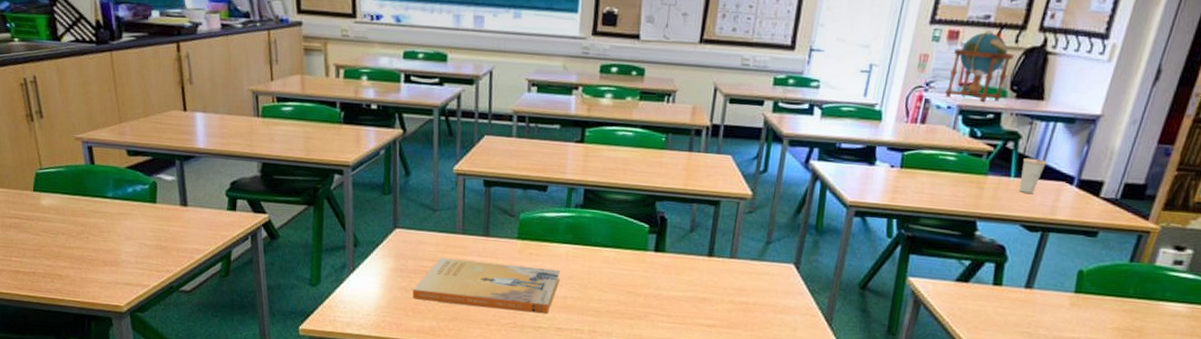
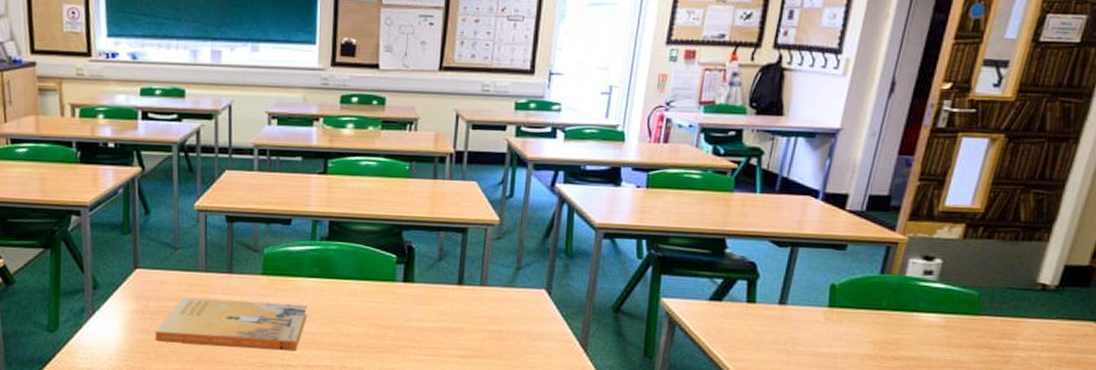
globe: present [945,30,1014,103] -> none [686,48,750,121]
cup: present [1019,157,1047,193] -> none [766,173,792,209]

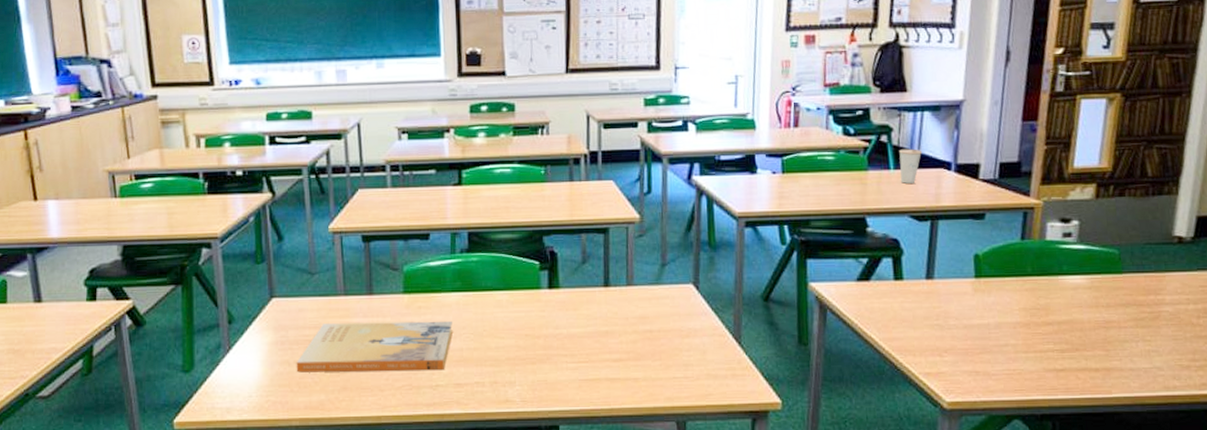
cup: none [766,173,792,209] -> present [899,149,923,184]

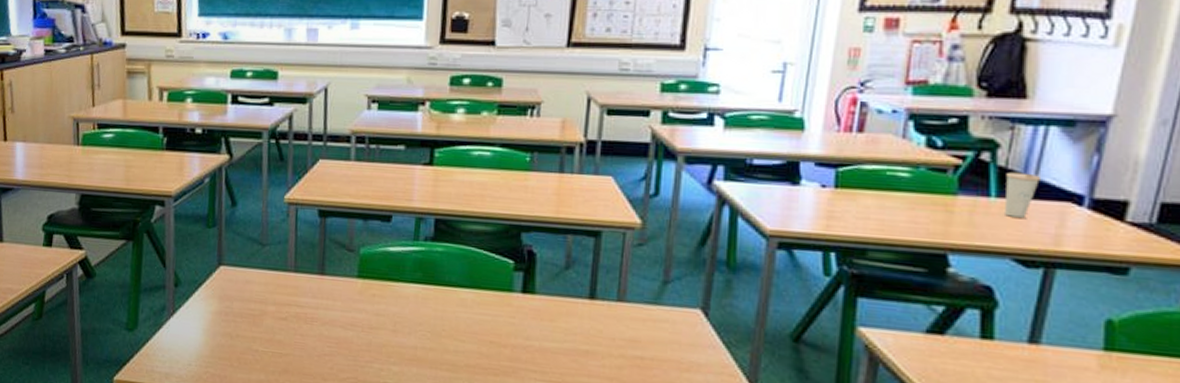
book: present [296,320,454,373] -> none [238,299,409,368]

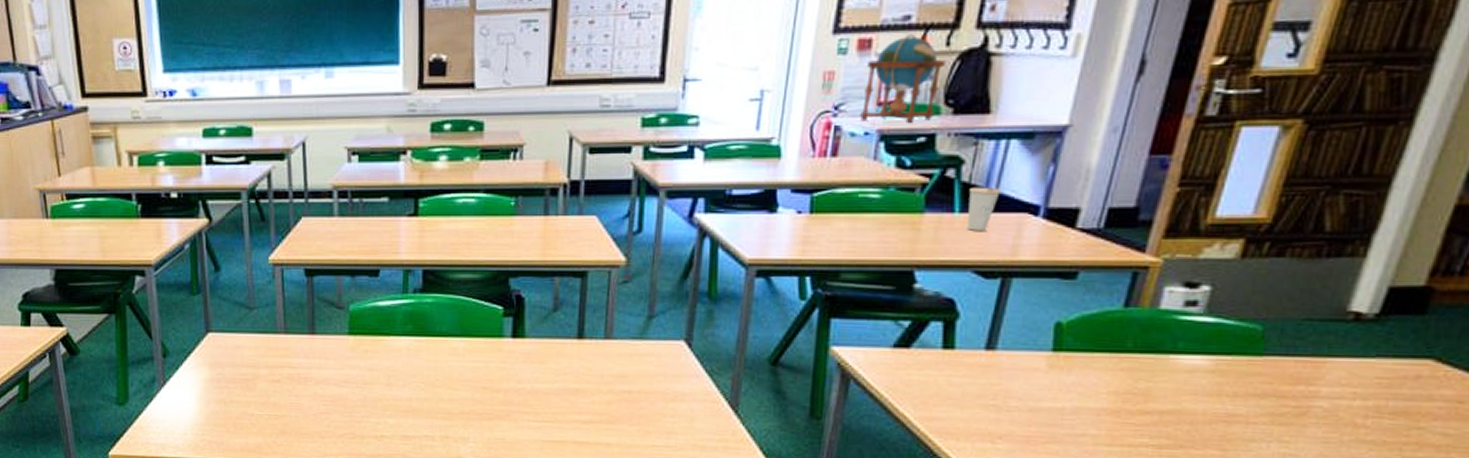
globe: none [888,15,977,105] -> present [860,33,945,124]

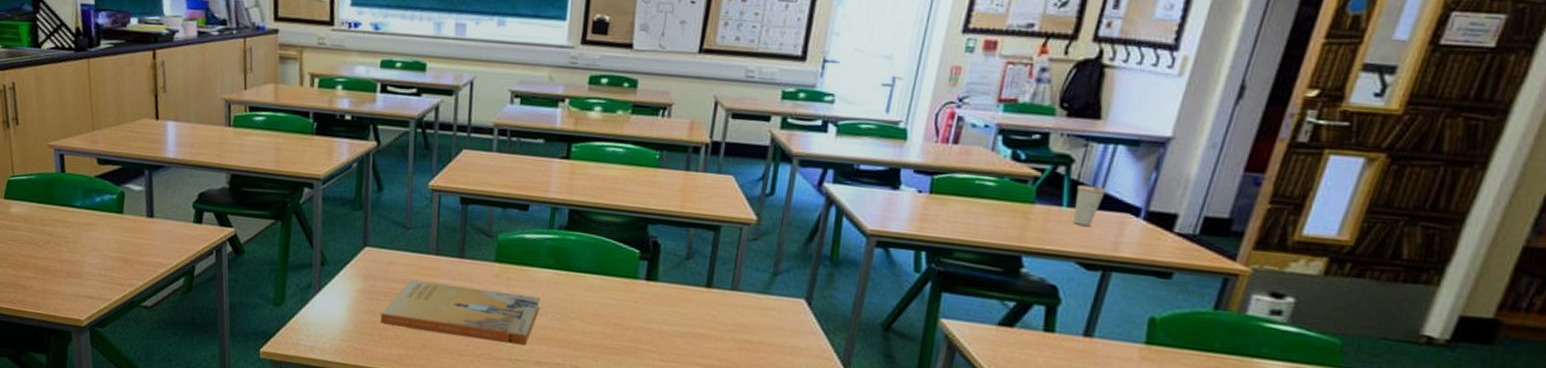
book: none [232,363,403,421] -> present [380,279,541,346]
globe: present [860,33,945,124] -> none [982,40,1063,122]

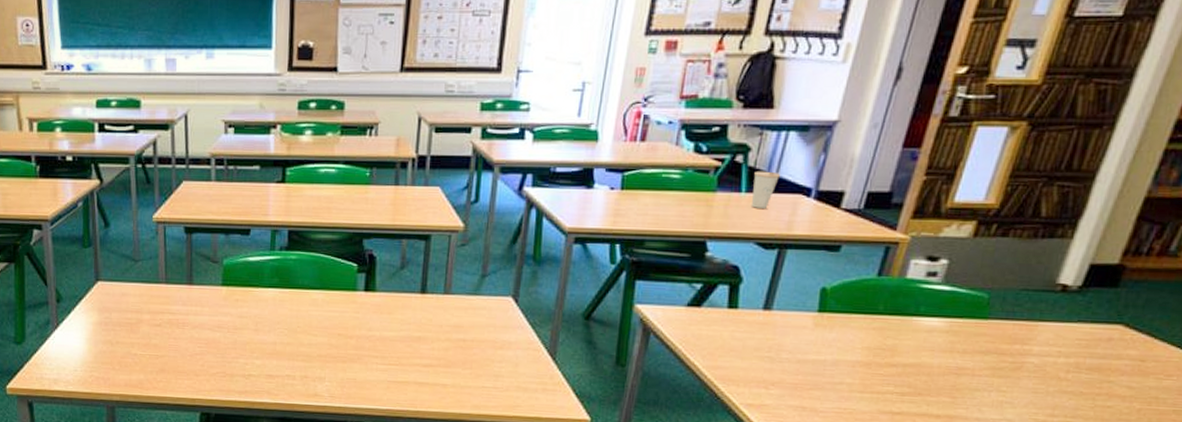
book: present [380,279,541,346] -> none [118,309,269,362]

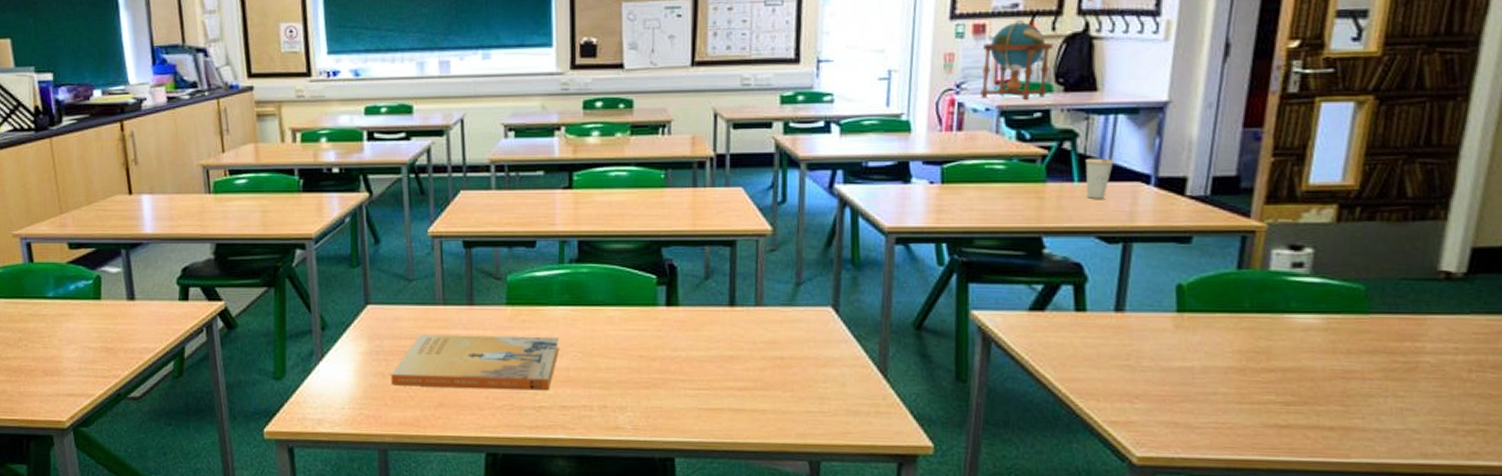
book: none [118,309,269,362] -> present [391,334,560,391]
globe: none [665,37,738,116] -> present [980,19,1053,101]

